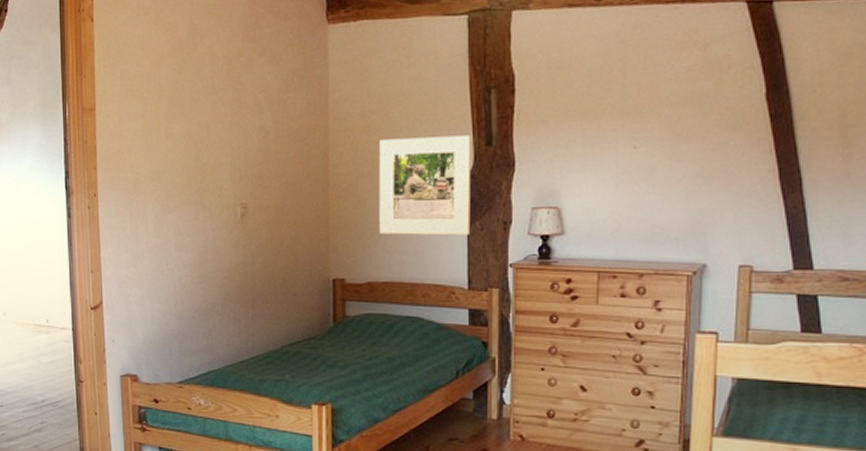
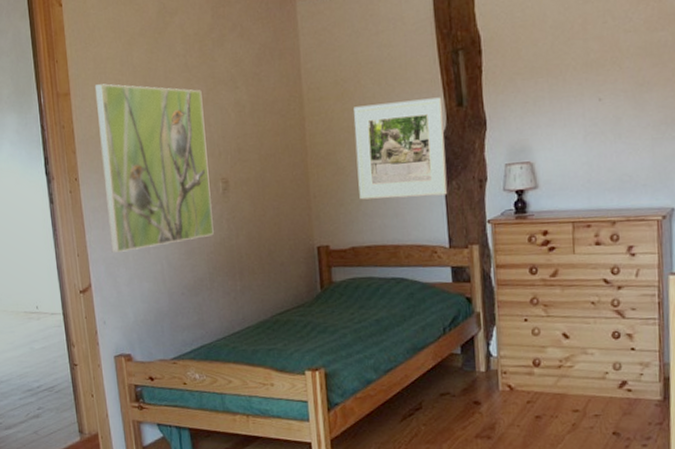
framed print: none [120,101,229,271] -> present [94,83,214,253]

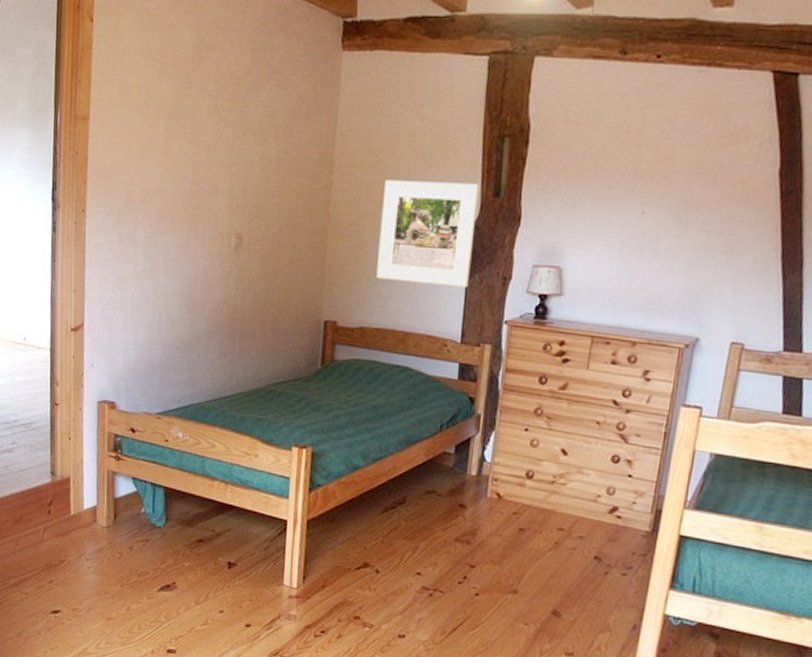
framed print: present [94,83,214,253] -> none [110,113,228,295]

